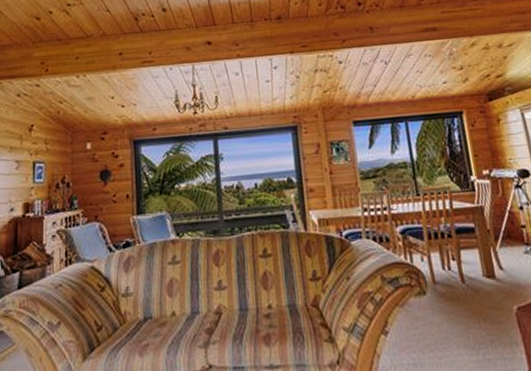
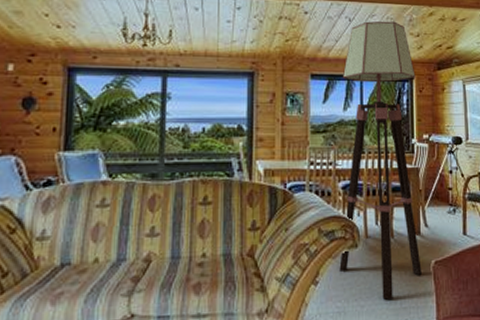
floor lamp: none [385,57,504,351] -> present [339,21,422,300]

